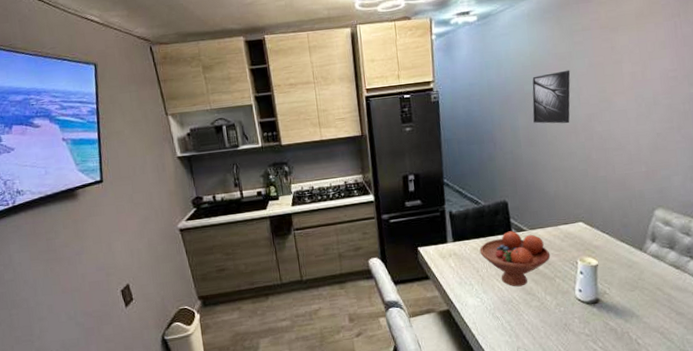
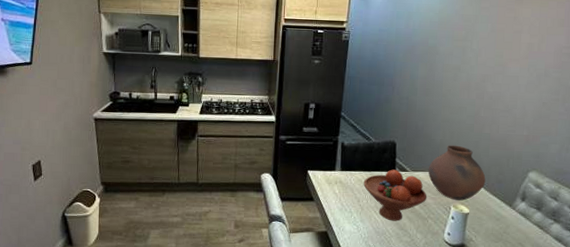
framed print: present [532,70,571,124] -> none [432,31,473,81]
vase: none [546,194,610,254] -> present [428,145,486,201]

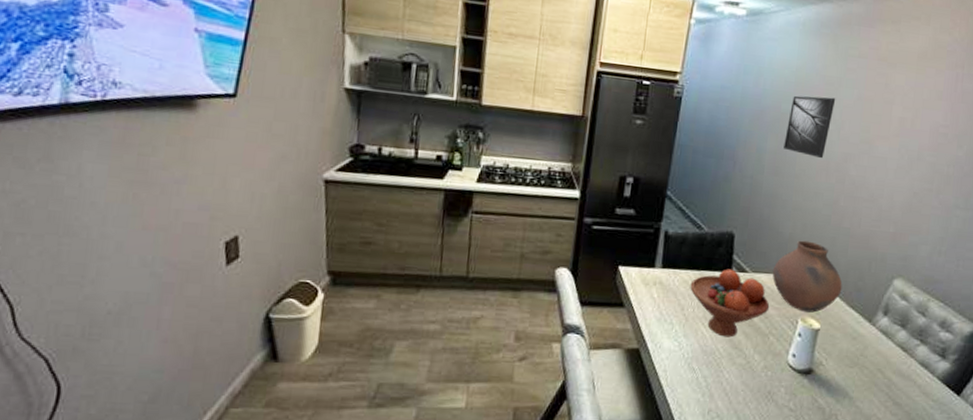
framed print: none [432,31,473,81] -> present [784,95,836,159]

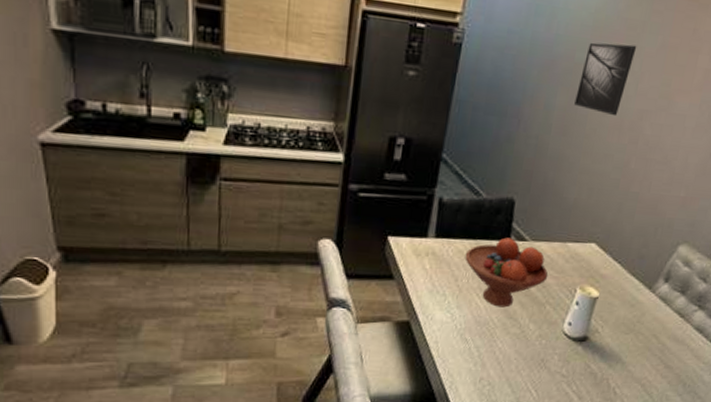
vase: present [772,240,842,313] -> none [552,206,626,281]

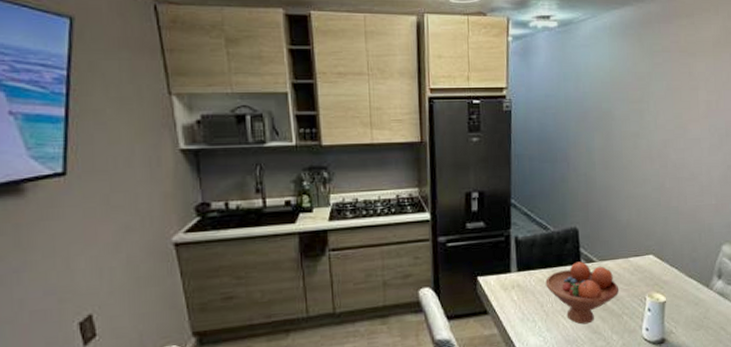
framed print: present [574,42,637,117] -> none [609,91,649,148]

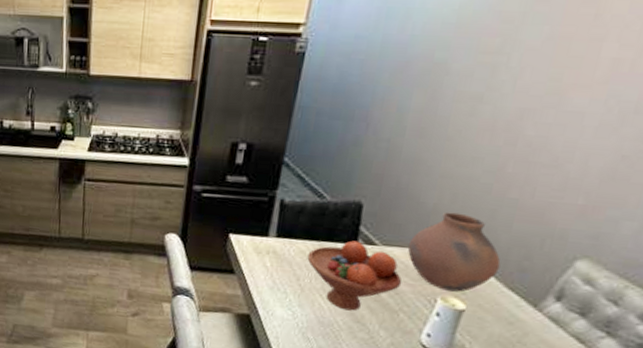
vase: none [616,224,680,289] -> present [407,212,501,292]

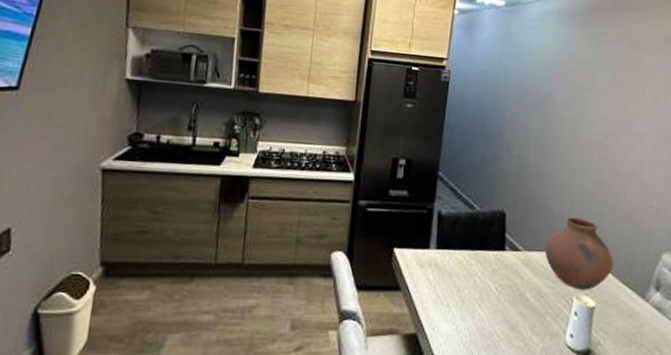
fruit bowl: present [307,240,402,311] -> none [465,248,544,319]

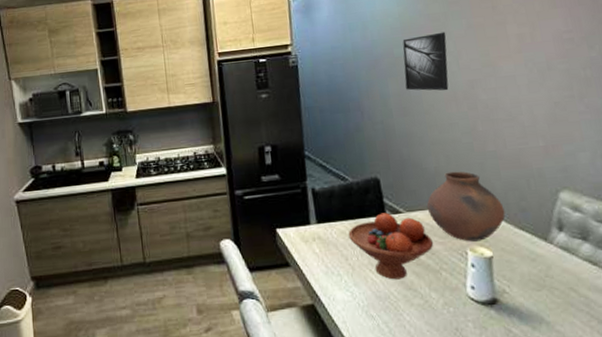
fruit bowl: none [465,248,544,319] -> present [348,212,434,280]
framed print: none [547,78,593,137] -> present [402,32,449,91]

